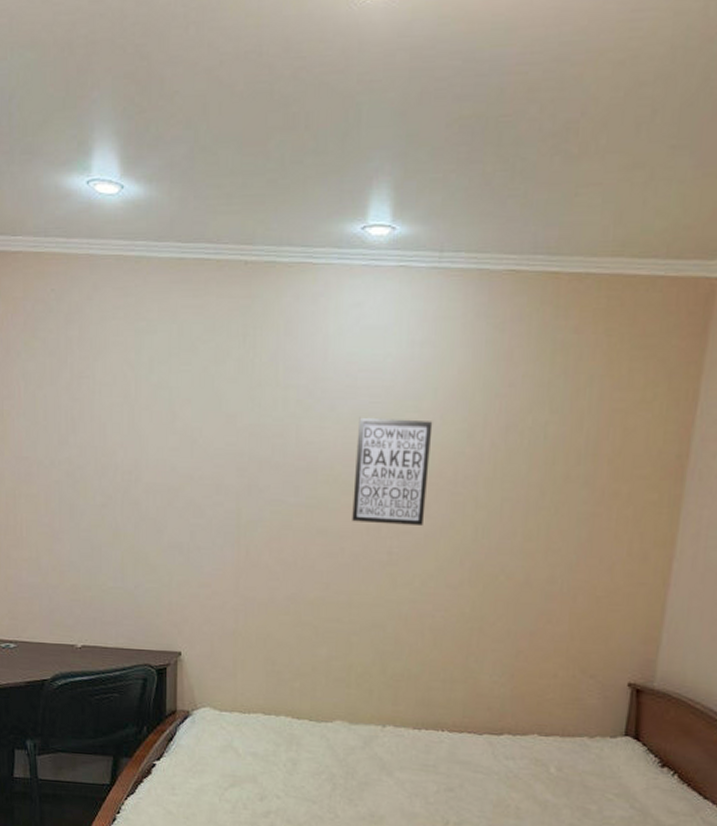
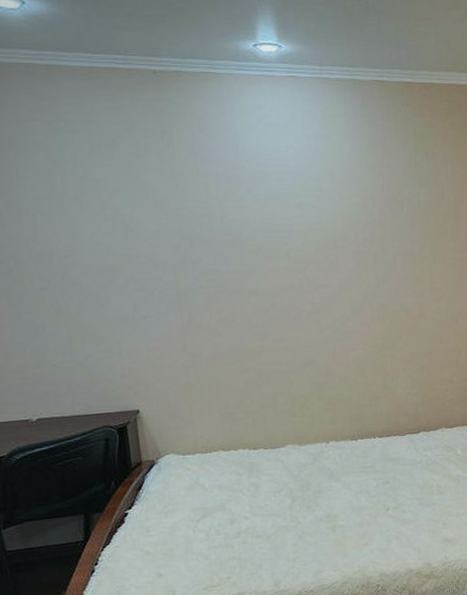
wall art: present [352,417,433,525] -> none [272,196,337,282]

